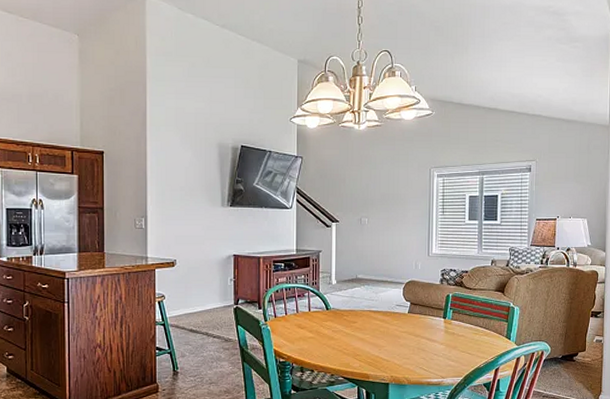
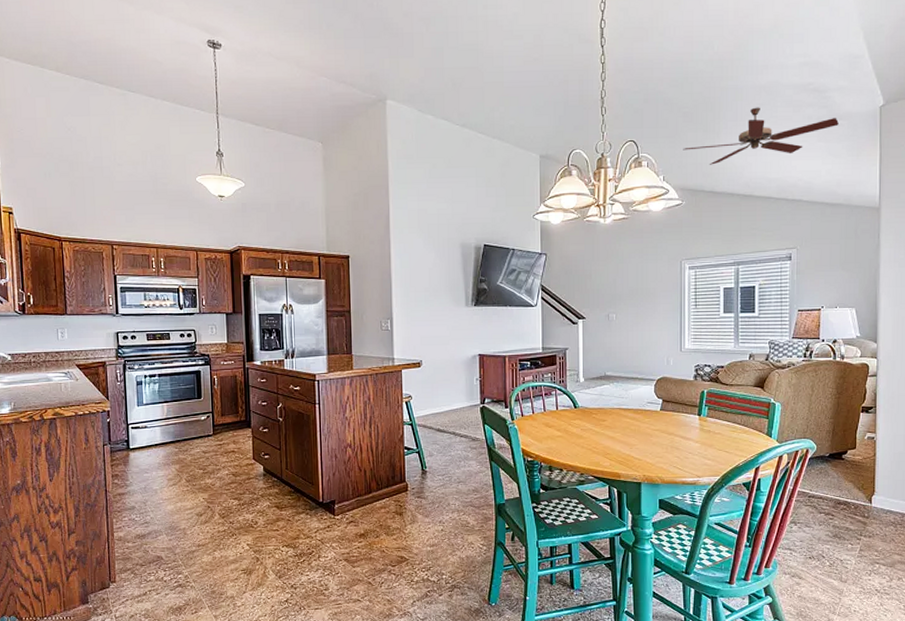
ceiling fan: none [434,25,575,78] -> present [683,107,839,165]

